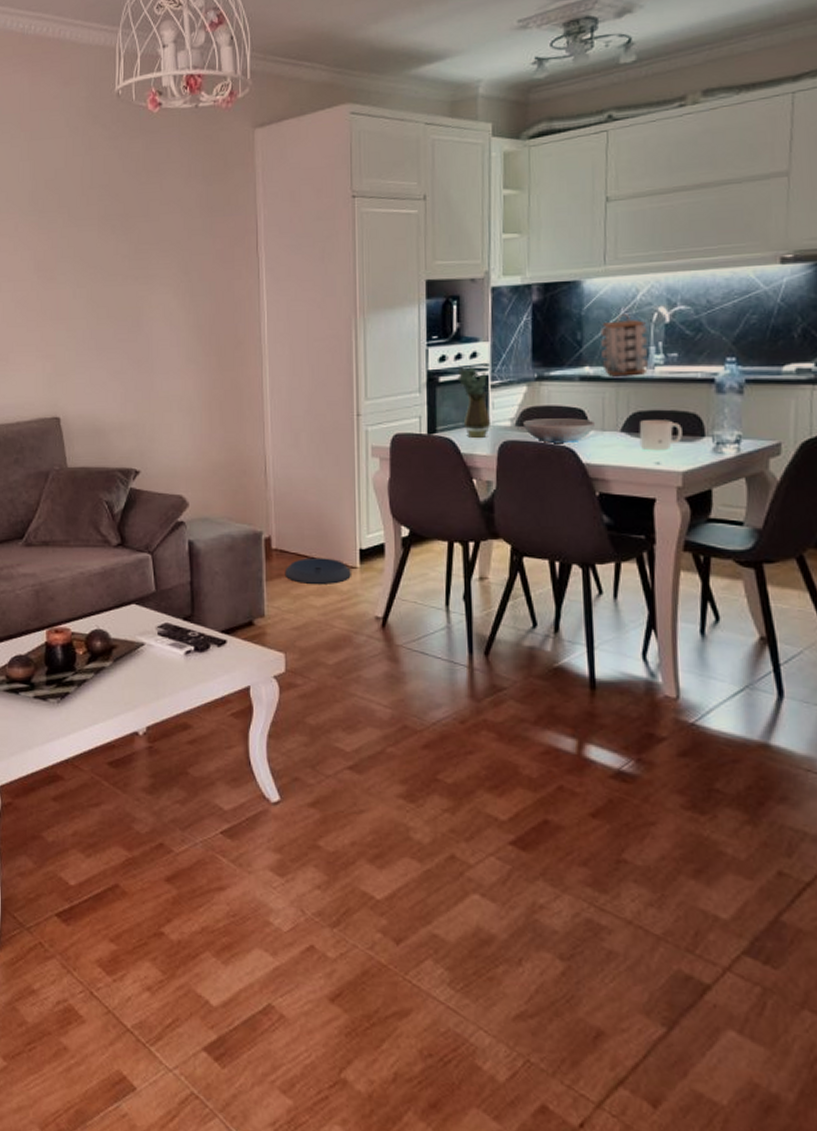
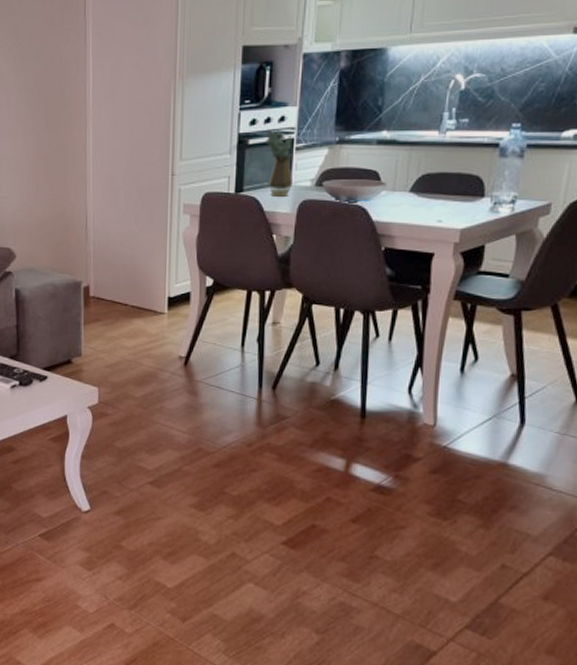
robot vacuum: present [284,557,351,584] -> none [100,304,160,328]
spice rack: present [600,313,648,376] -> none [398,80,444,140]
mug: present [638,420,683,451] -> none [425,181,465,210]

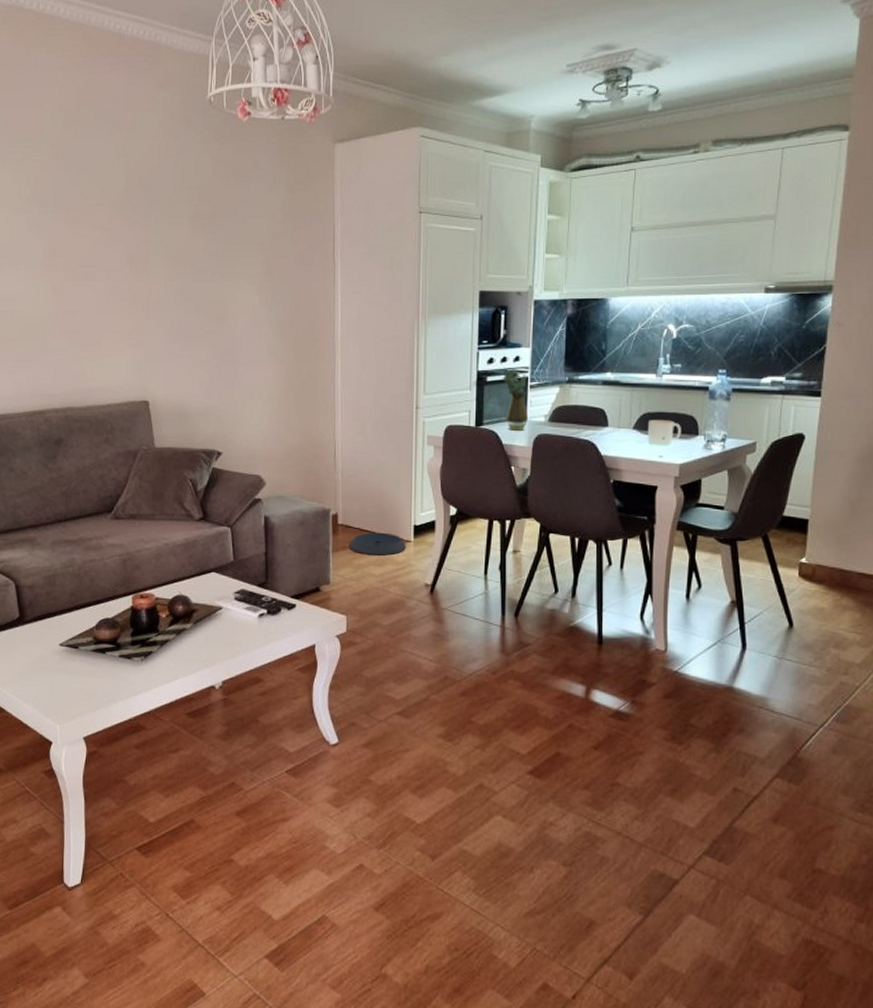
robot vacuum: none [100,304,160,328] -> present [348,532,406,556]
dish: present [322,179,388,202] -> none [555,416,614,437]
mug: none [425,181,465,210] -> present [647,420,681,446]

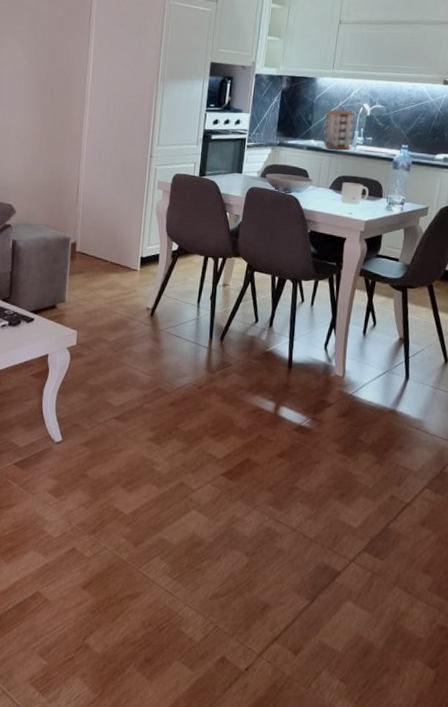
robot vacuum: present [348,532,406,556] -> none [84,260,133,282]
vase: present [502,367,528,431] -> none [224,128,245,183]
dish: none [555,416,614,437] -> present [266,173,314,193]
spice rack: none [621,328,659,382] -> present [323,105,355,150]

